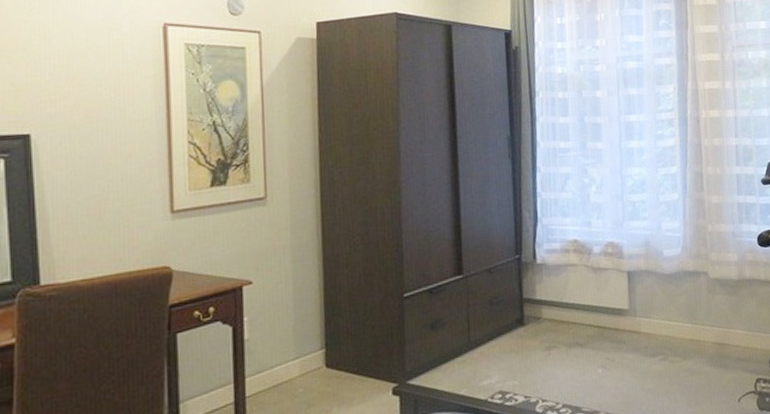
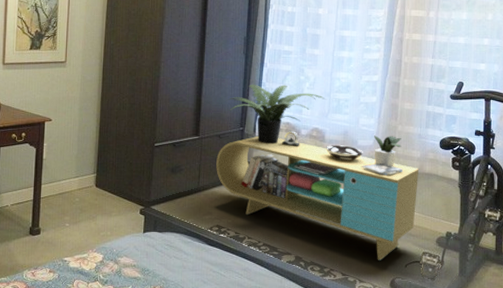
media console: none [489,191,743,400] -> present [216,84,419,260]

